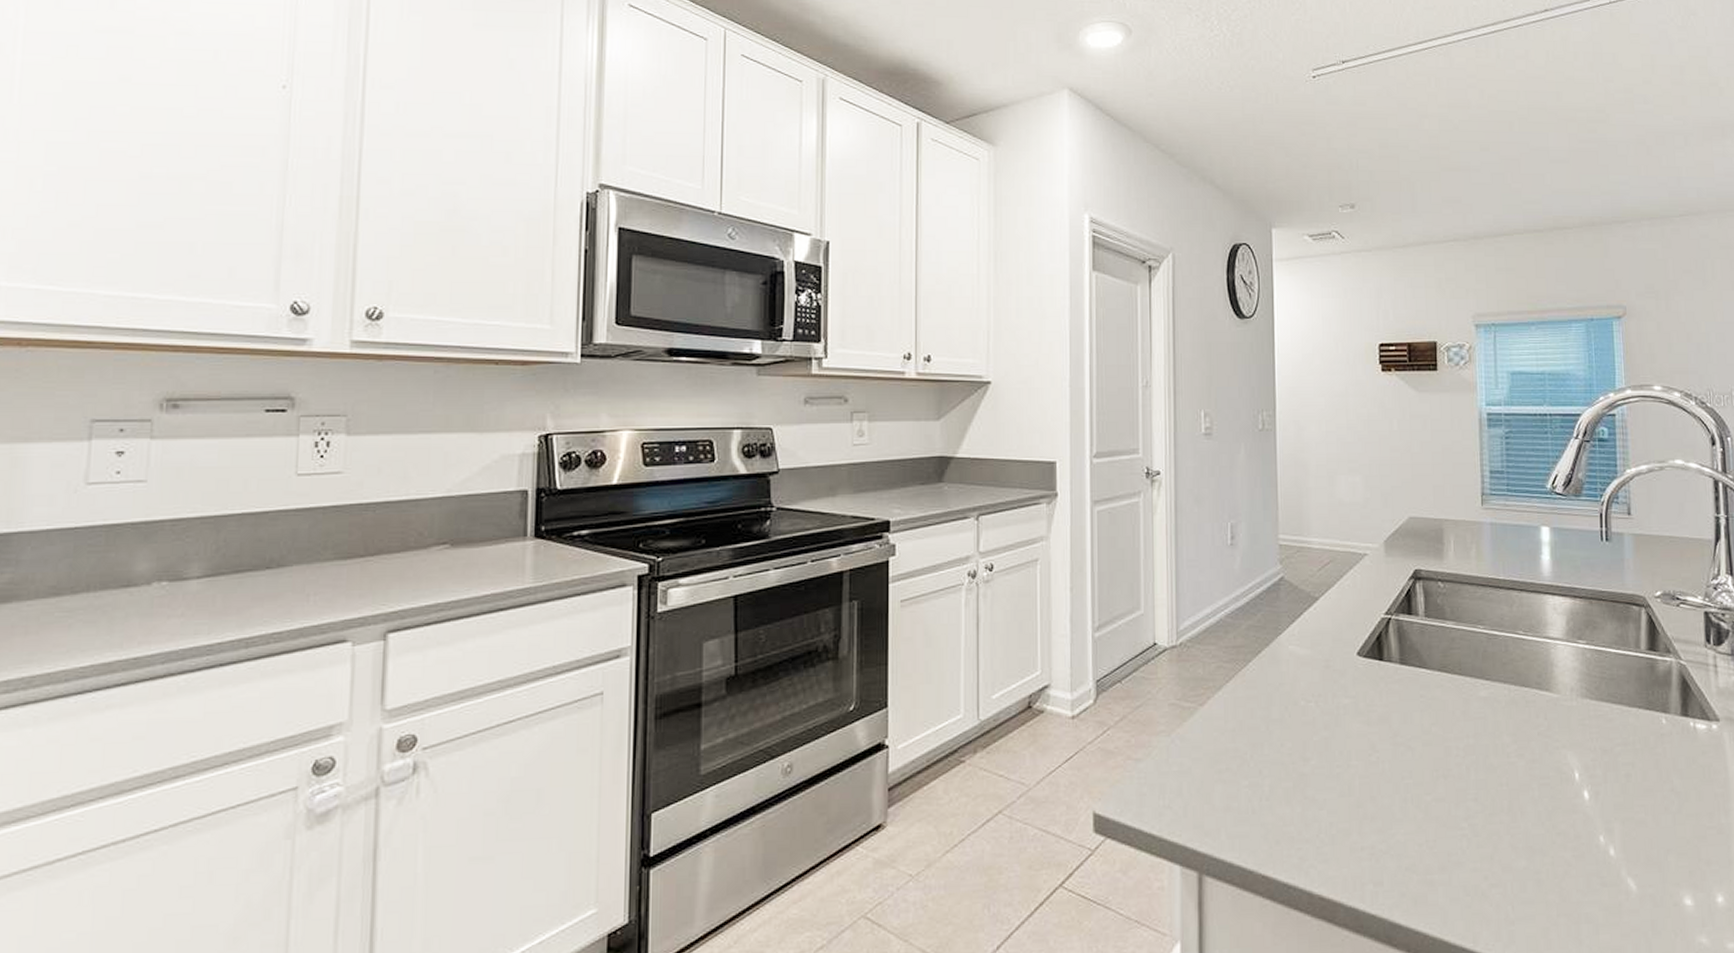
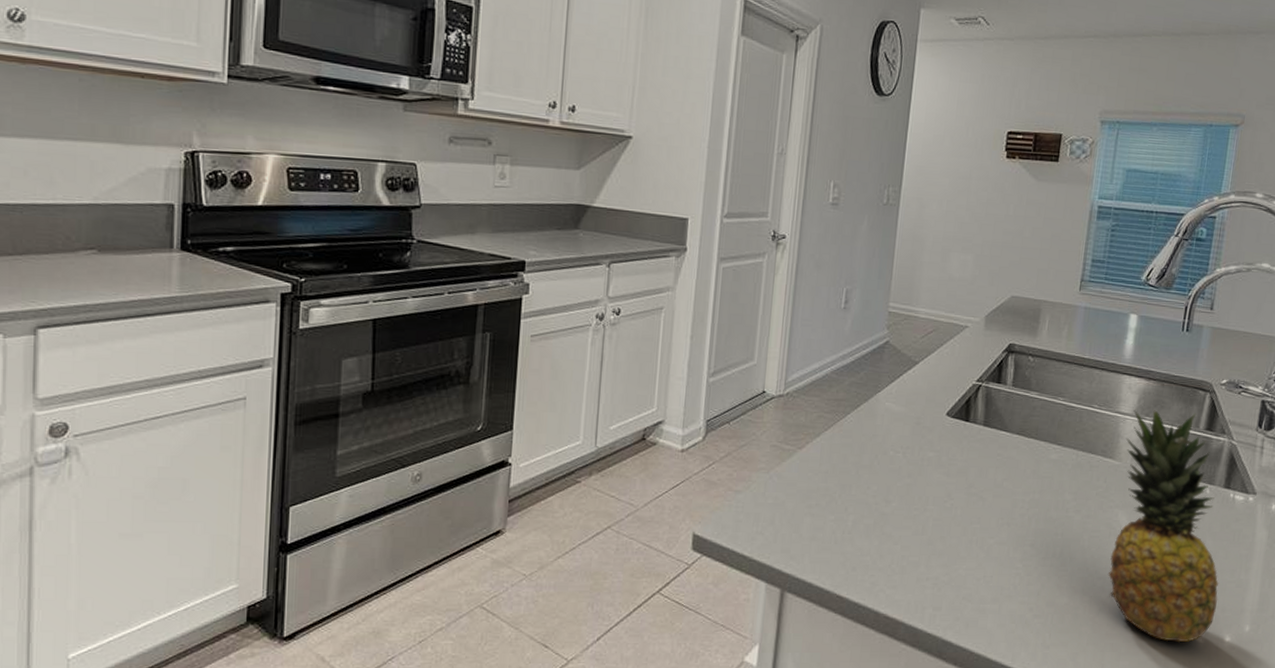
fruit: none [1560,632,1700,907] -> present [1107,409,1219,643]

